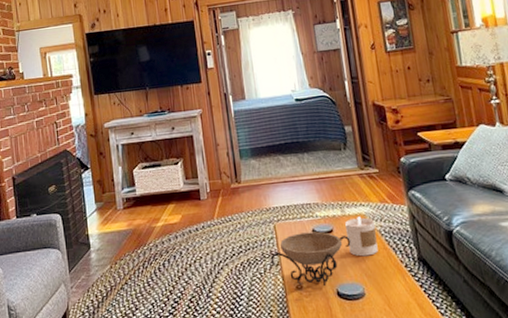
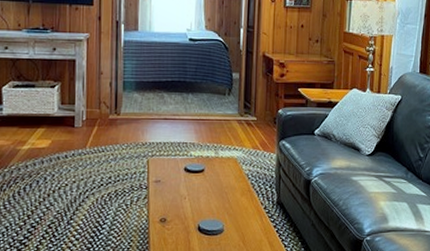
decorative bowl: present [270,231,351,287] -> none [138,170,219,222]
candle: present [345,216,378,257] -> none [216,159,245,197]

